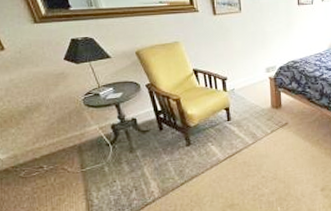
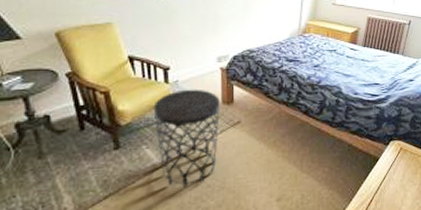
side table: none [215,95,270,178] -> present [153,89,220,188]

